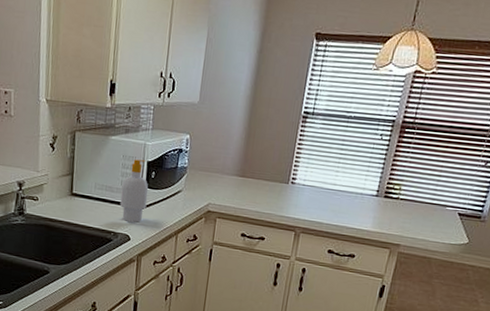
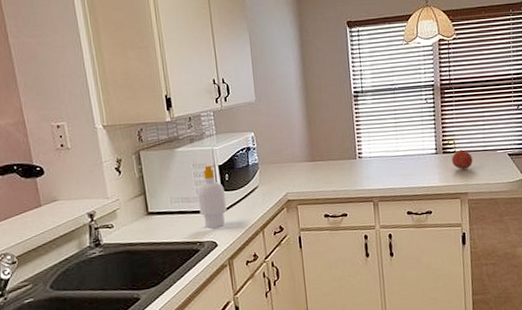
fruit: none [391,197,417,220] -> present [452,149,473,170]

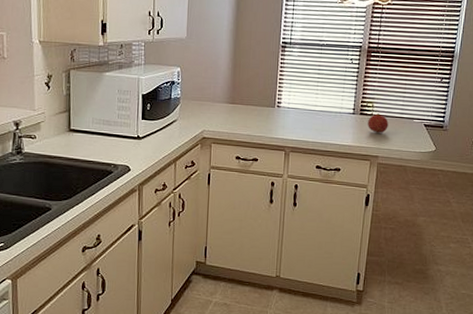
soap bottle: present [197,165,227,229] -> none [118,93,145,154]

